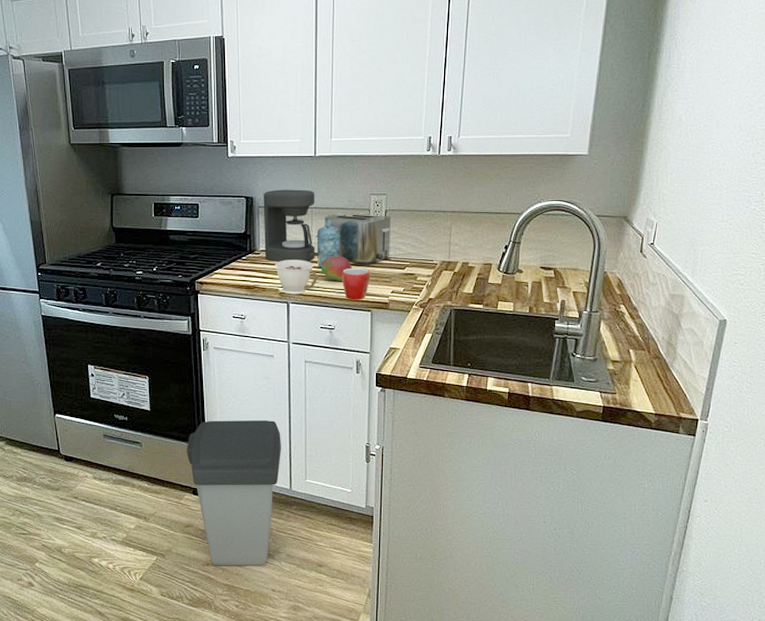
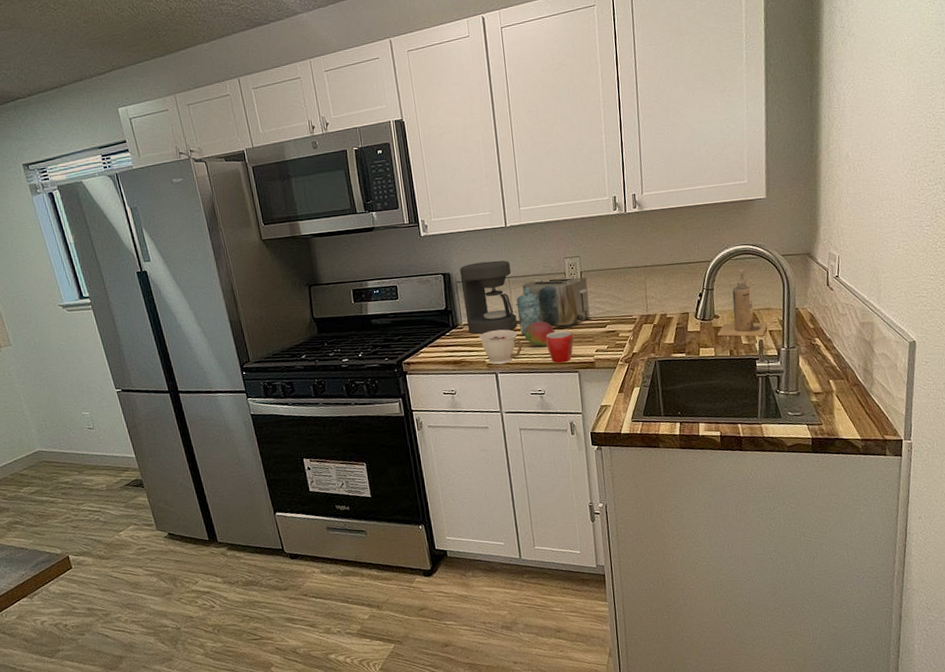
trash can: present [186,420,281,566] -> none [411,492,508,646]
soap dispenser: none [518,224,572,297] -> present [716,268,768,337]

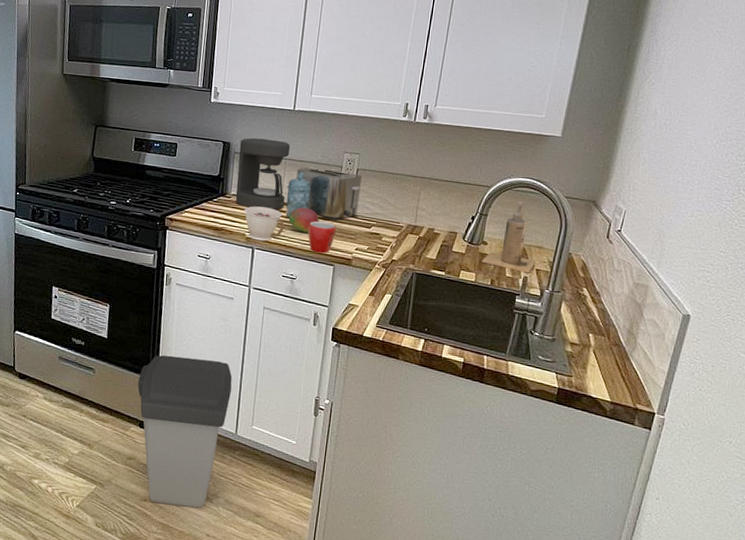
trash can: none [411,492,508,646] -> present [137,355,233,508]

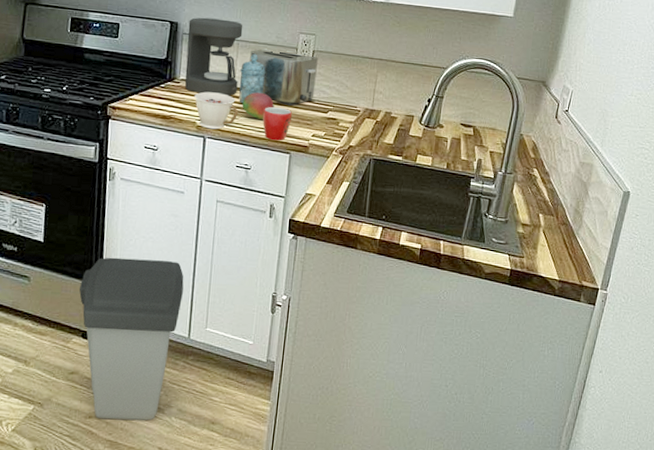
soap dispenser: present [481,201,536,273] -> none [437,82,490,156]

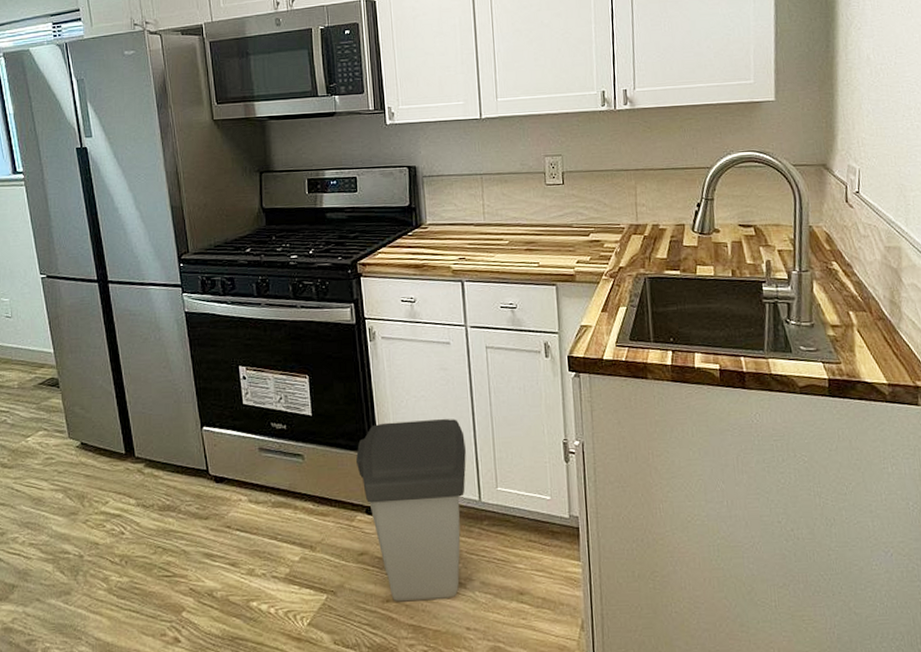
coffee maker: present [184,17,243,96] -> none [427,155,489,236]
teacup: present [194,91,239,130] -> none [444,232,494,272]
canister: present [239,53,266,103] -> none [488,185,517,240]
fruit: present [242,92,275,120] -> none [496,224,531,253]
toaster: present [249,48,318,106] -> none [496,176,572,234]
mug: present [262,106,292,141] -> none [519,237,552,274]

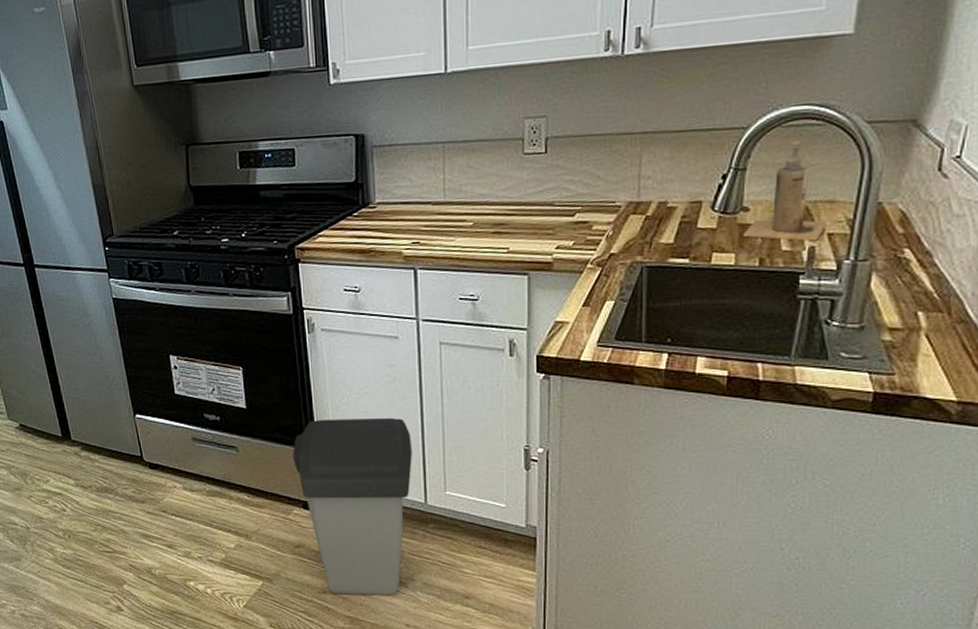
soap dispenser: none [716,177,776,256] -> present [742,139,827,241]

